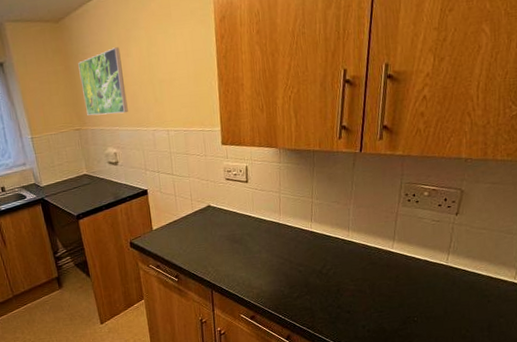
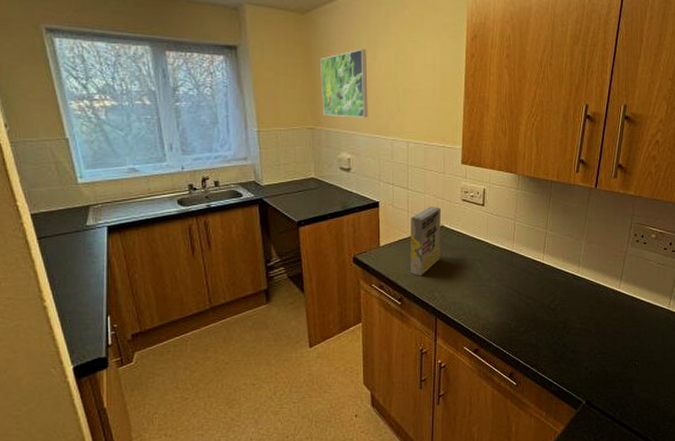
cereal box: none [178,188,210,254] -> present [411,207,441,276]

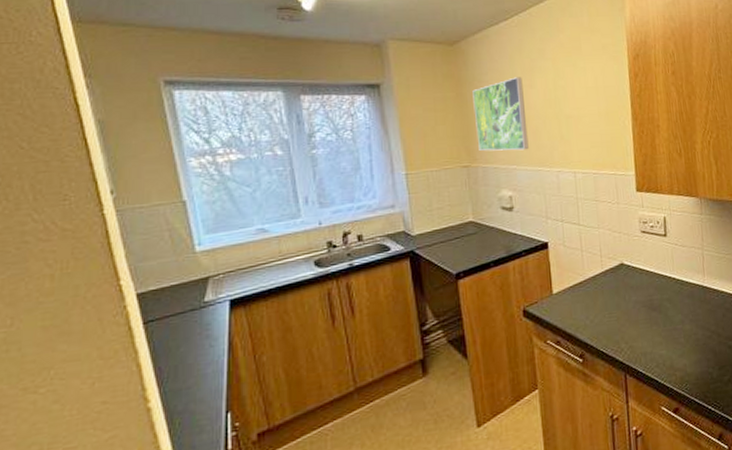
cereal box: present [411,207,441,276] -> none [585,242,624,326]

